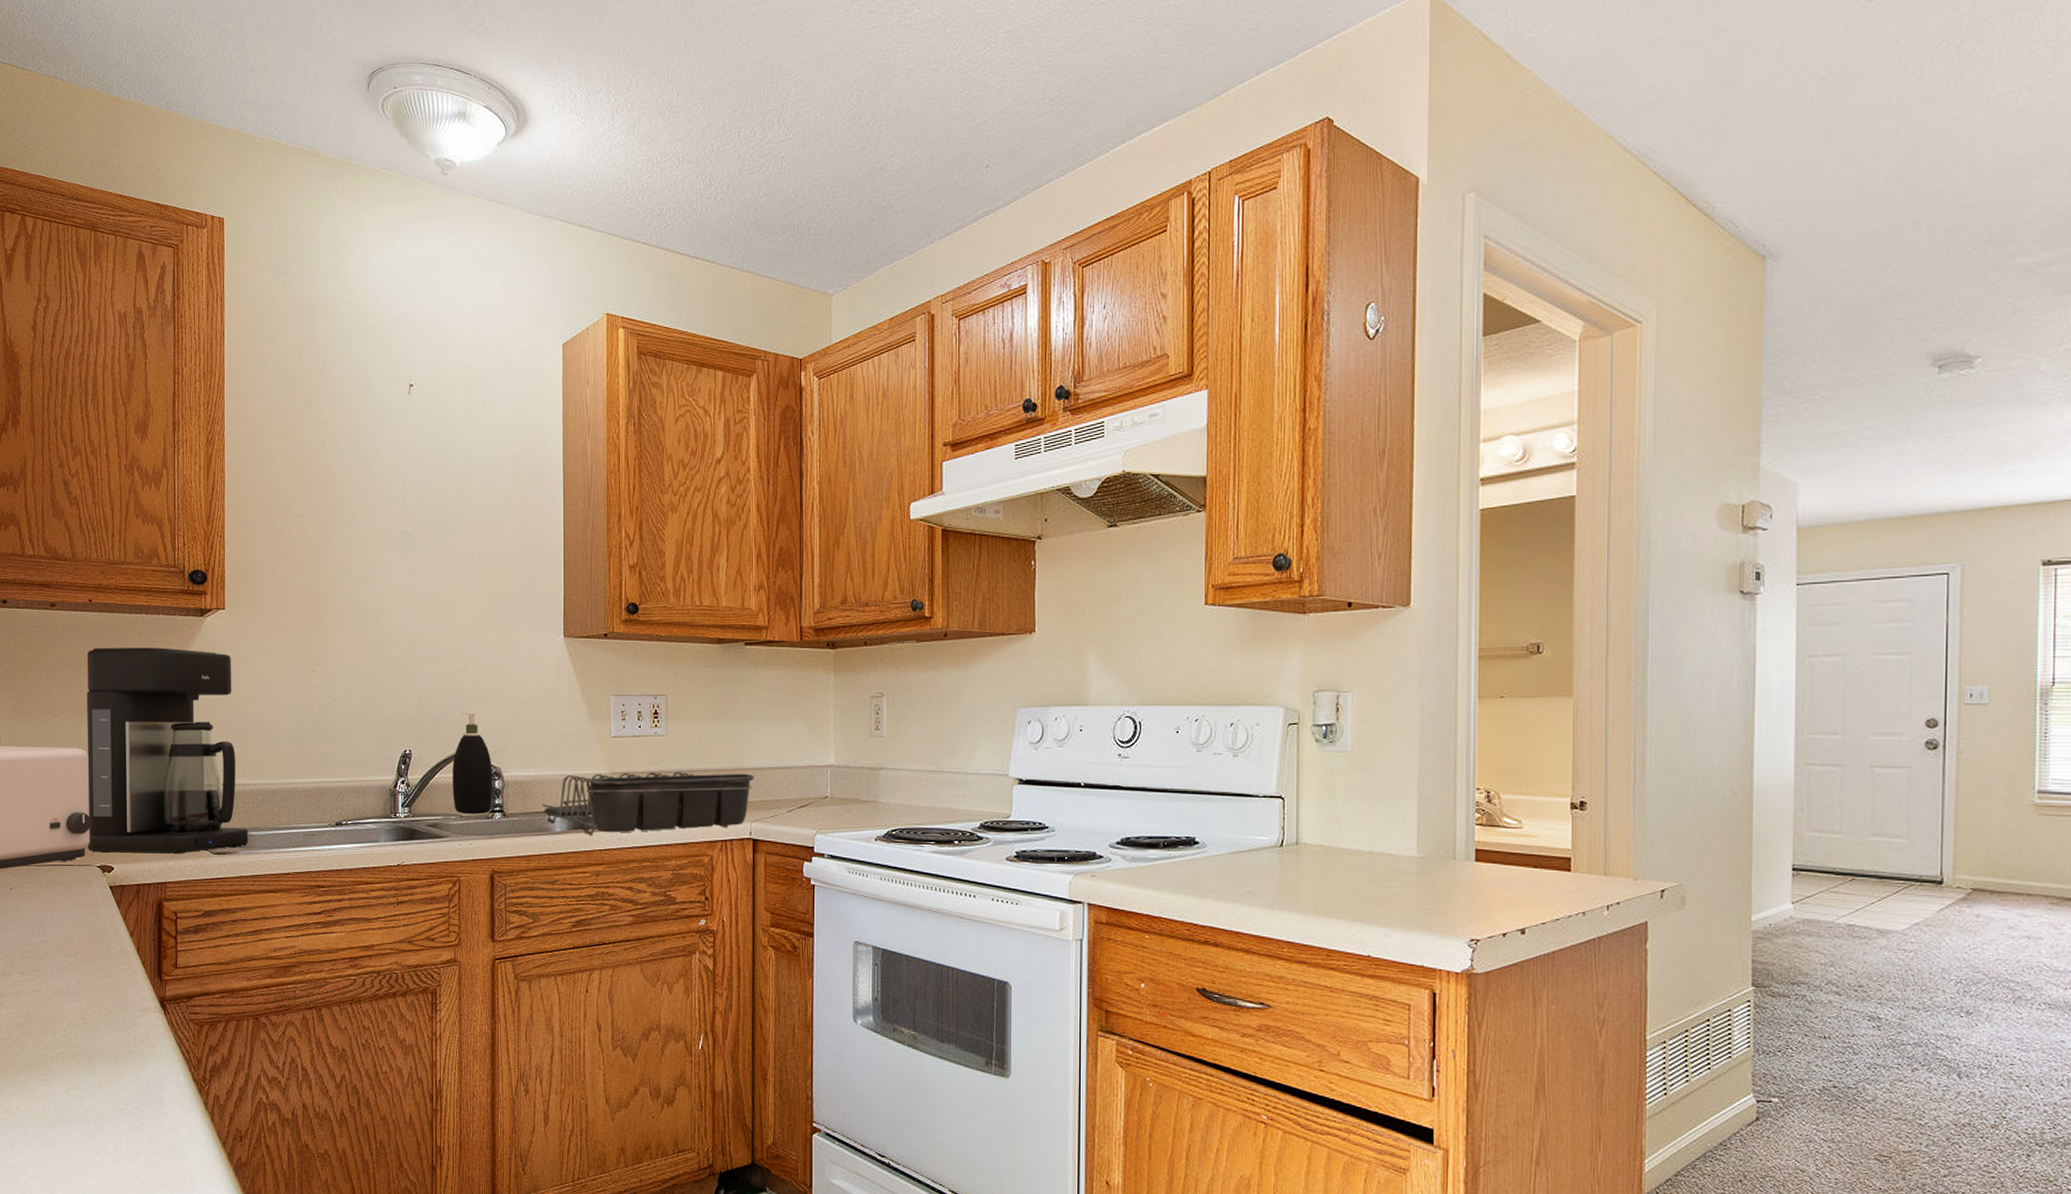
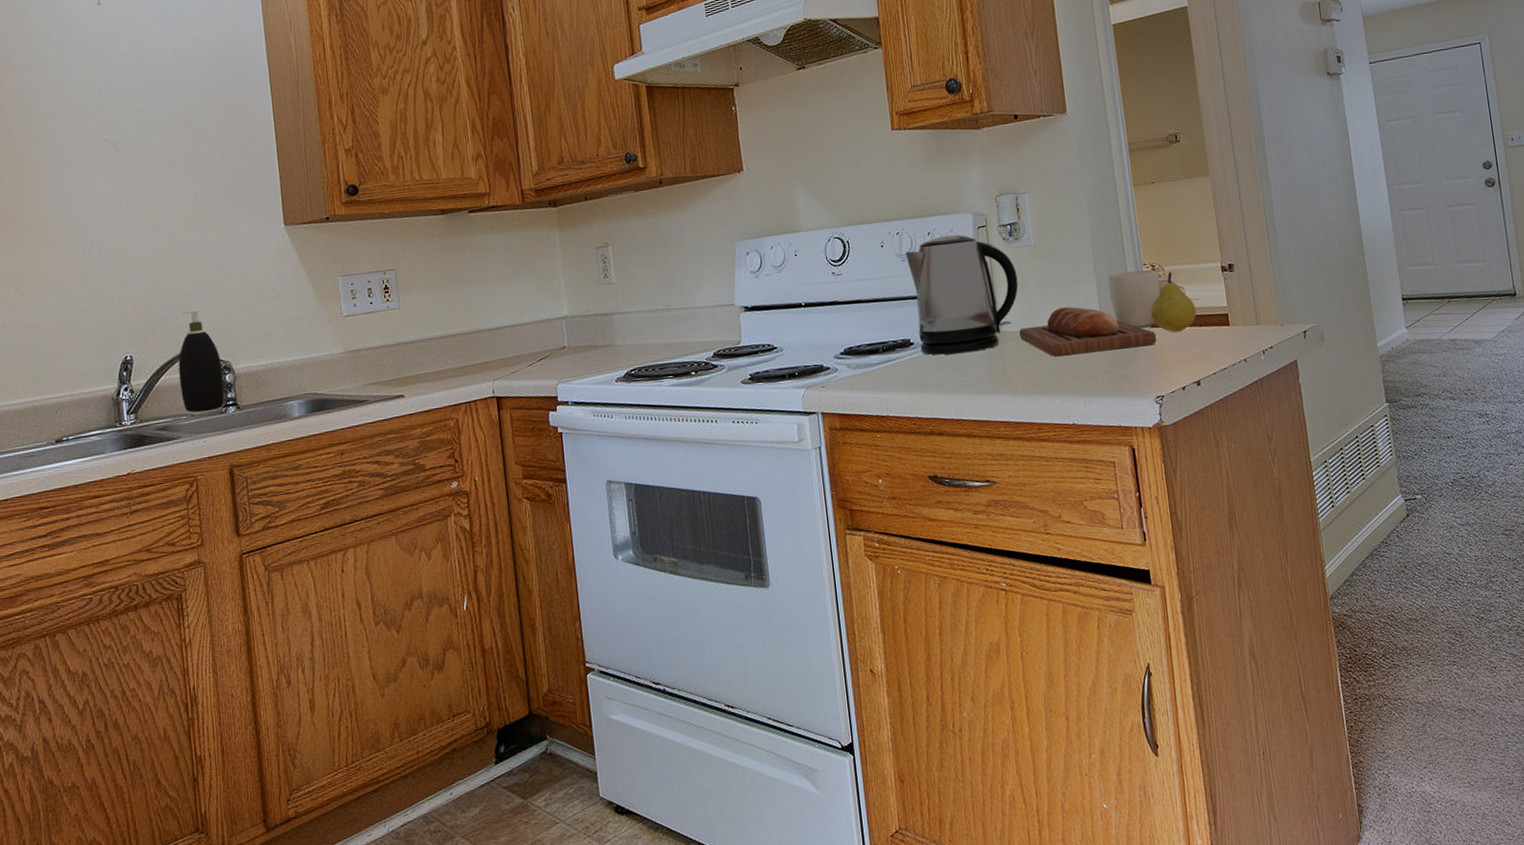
dish rack: present [543,771,754,835] -> none [278,334,492,416]
kettle: none [1202,729,1326,861] -> present [905,235,1019,355]
bread loaf: none [1320,825,1481,882] -> present [1019,306,1157,356]
mug: none [1431,794,1514,859] -> present [1107,269,1177,327]
fruit: none [1478,801,1533,871] -> present [1151,272,1197,333]

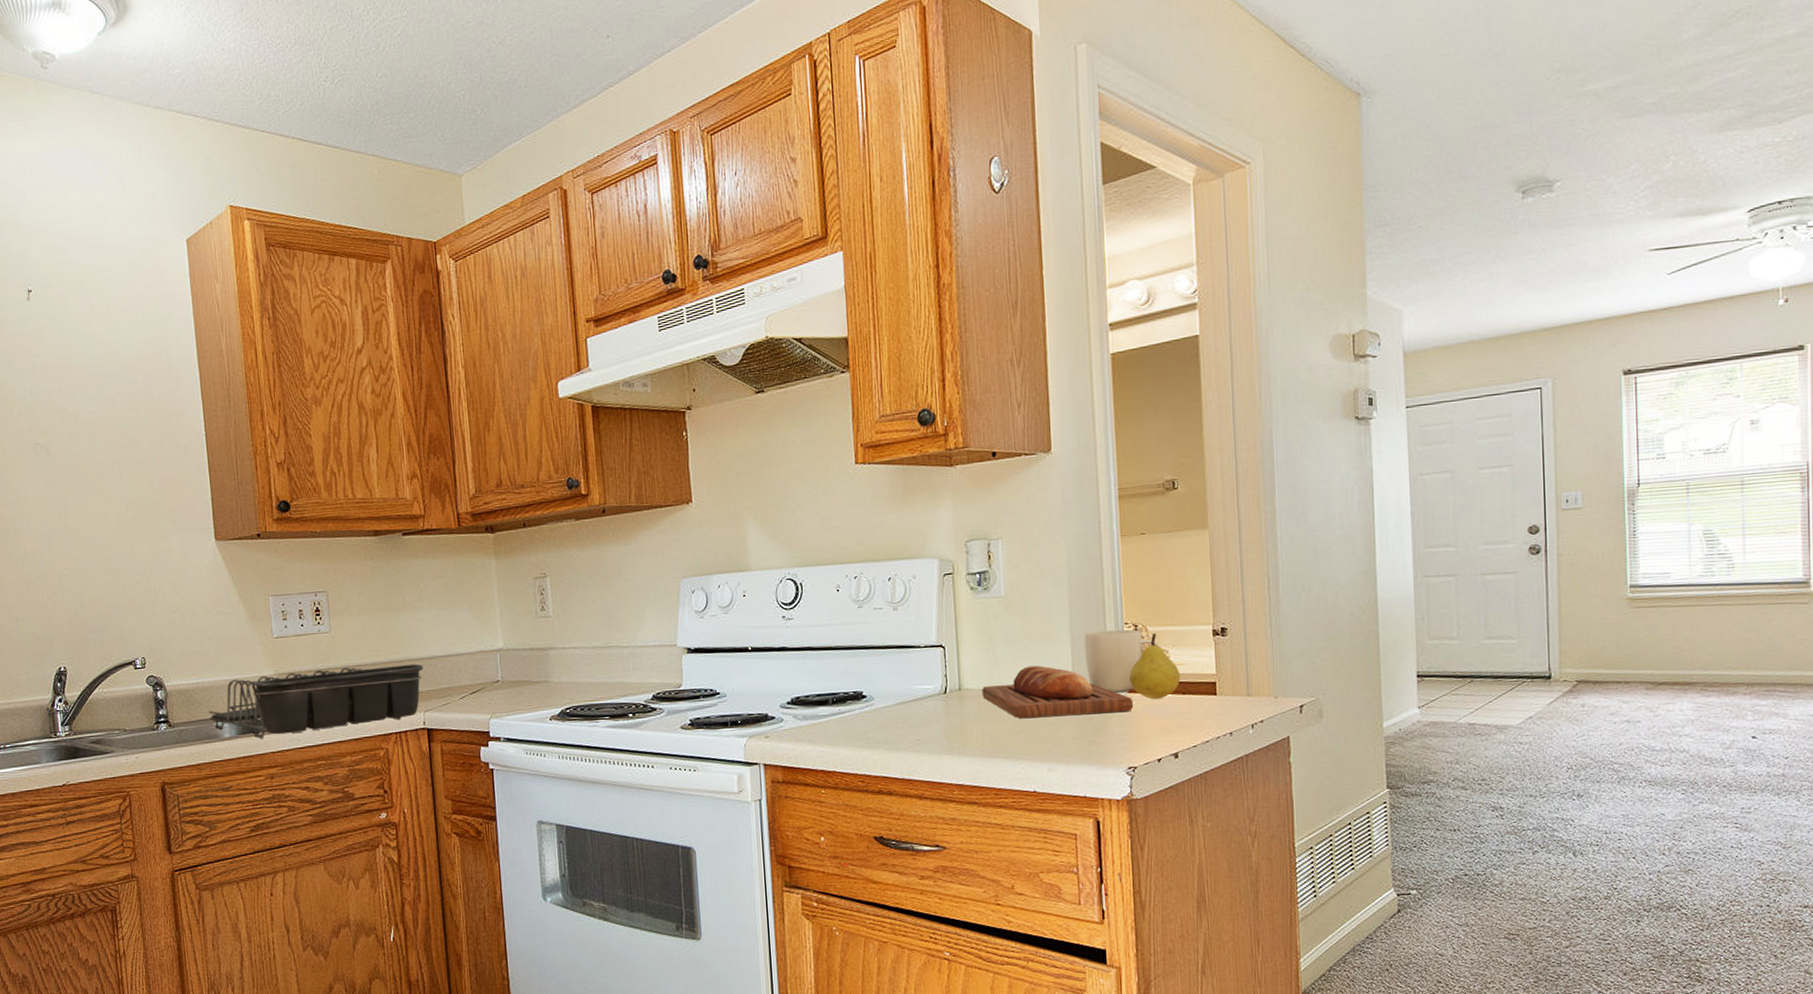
soap dispenser: present [178,310,225,413] -> none [111,624,156,728]
dish rack: none [278,334,492,416] -> present [209,663,423,739]
kettle: present [905,235,1019,355] -> none [862,581,984,710]

